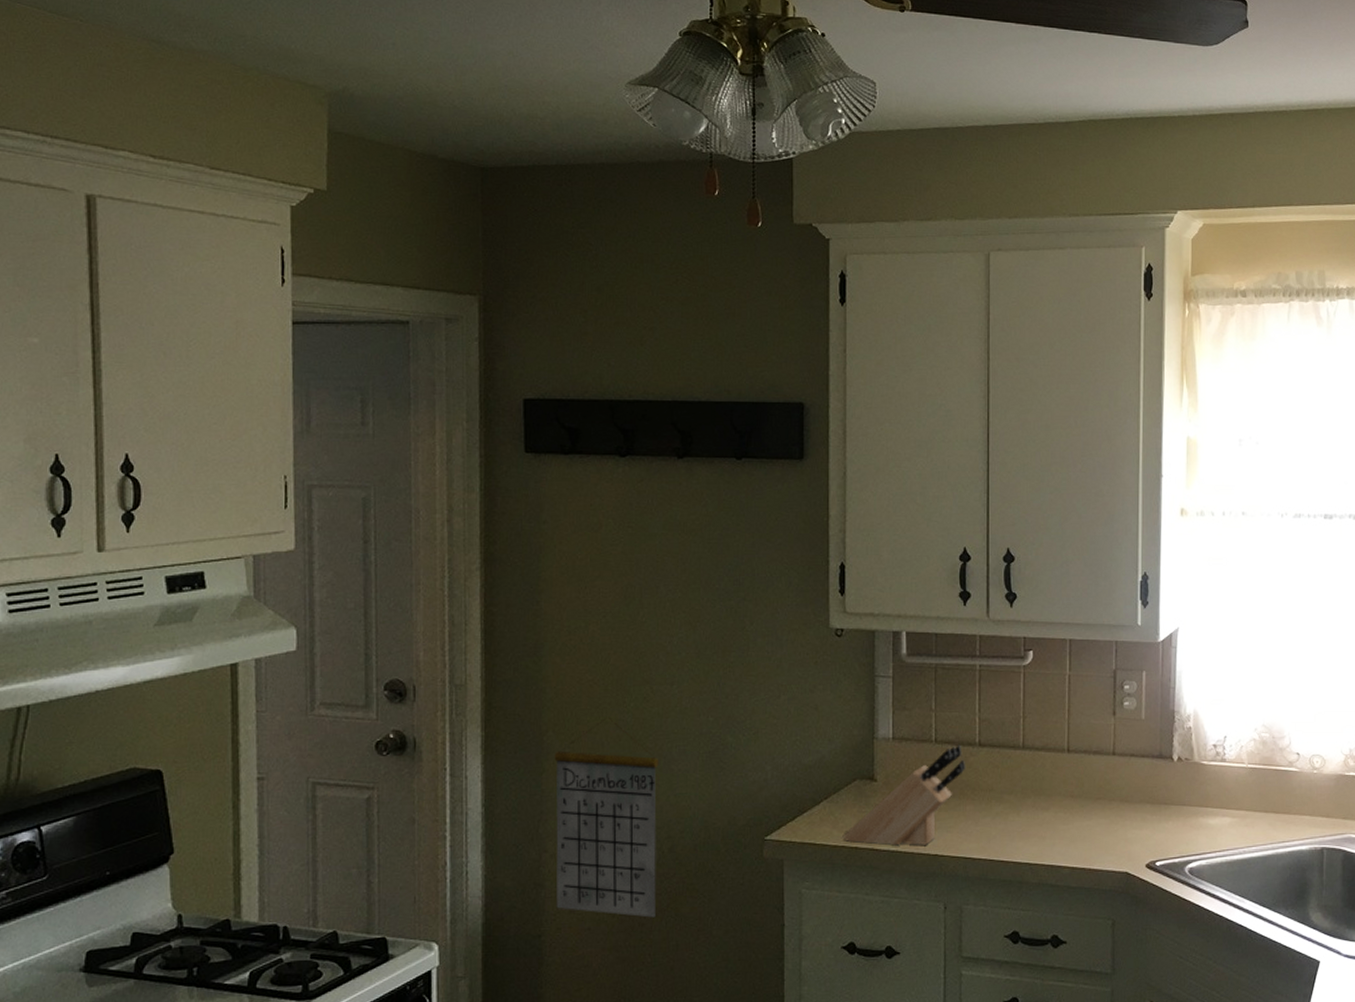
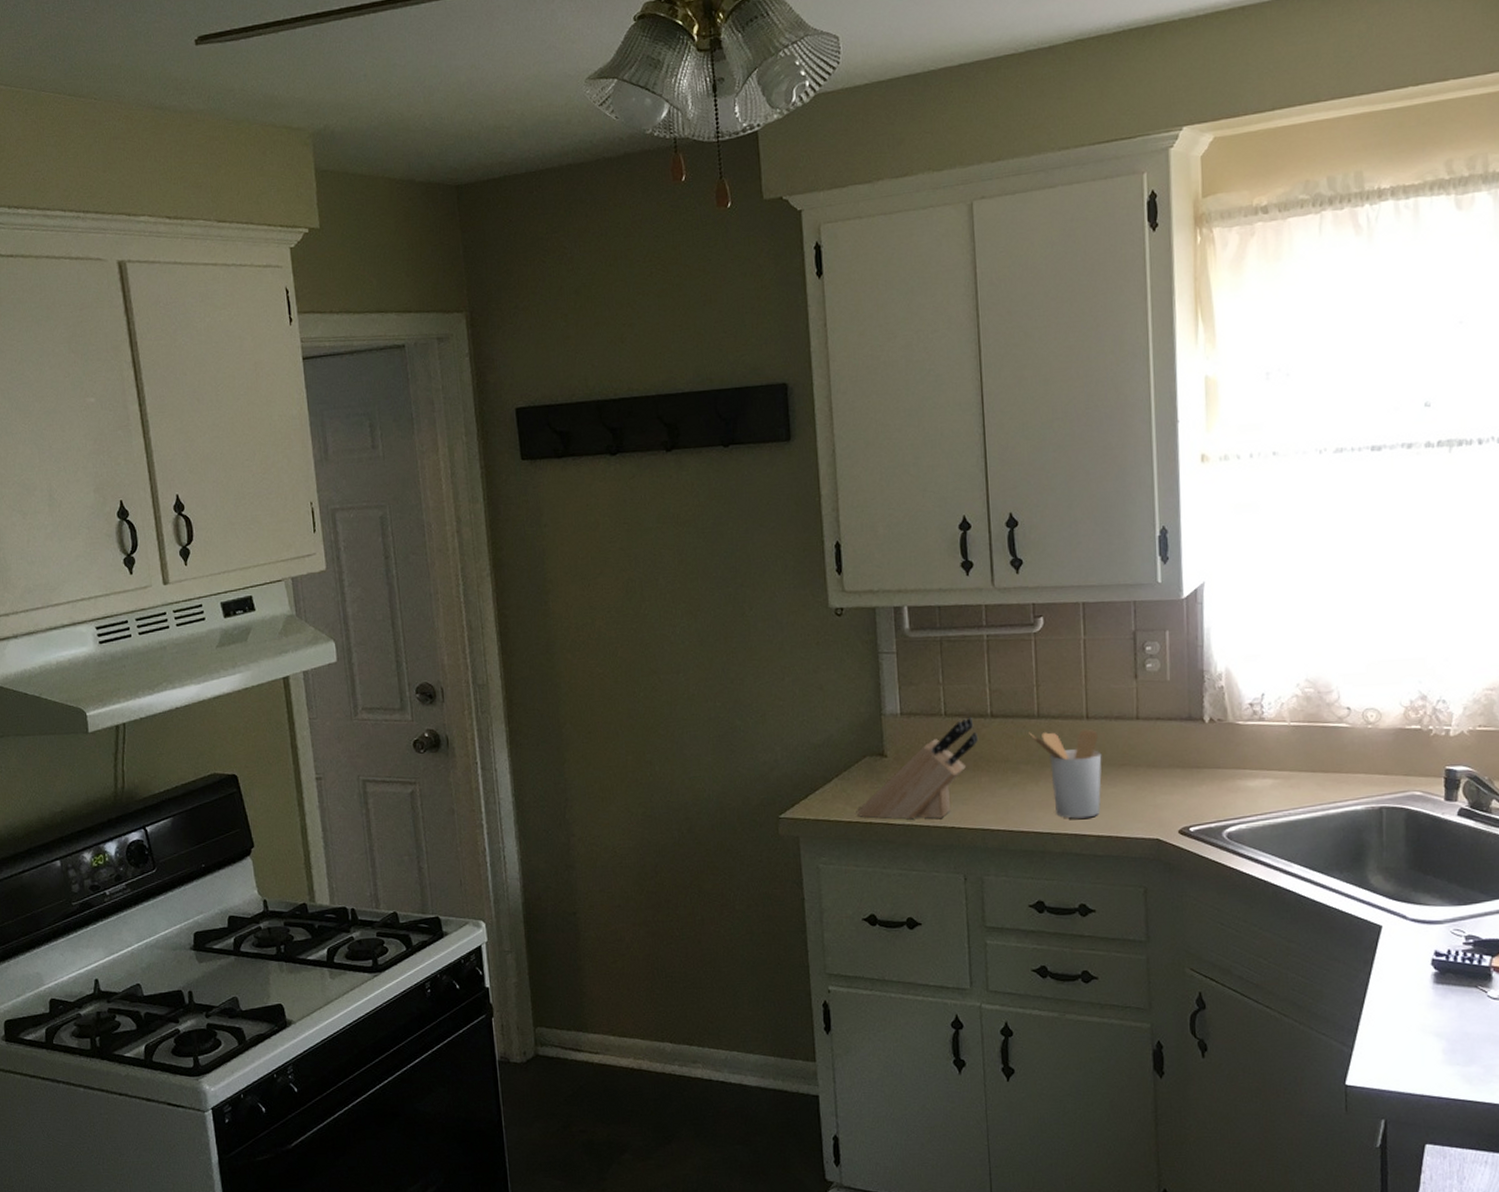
calendar: present [554,716,659,918] -> none [573,707,680,895]
utensil holder: none [1013,761,1080,850] -> present [1029,728,1102,819]

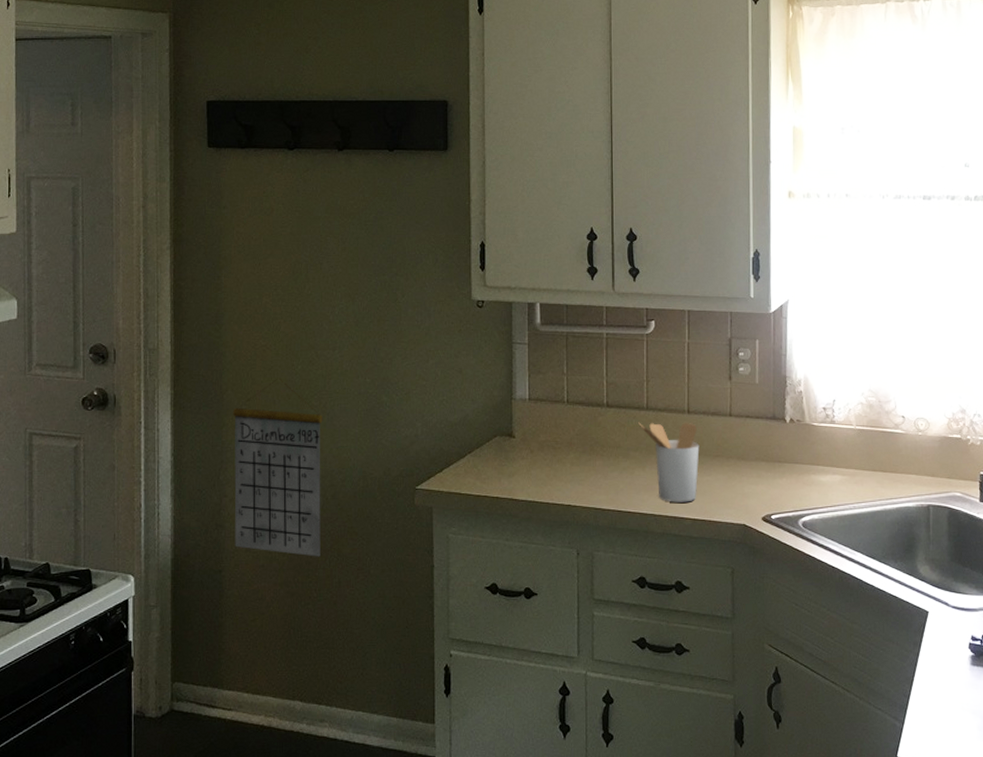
calendar: none [573,707,680,895] -> present [233,378,323,557]
knife block: present [856,717,979,819] -> none [485,405,596,496]

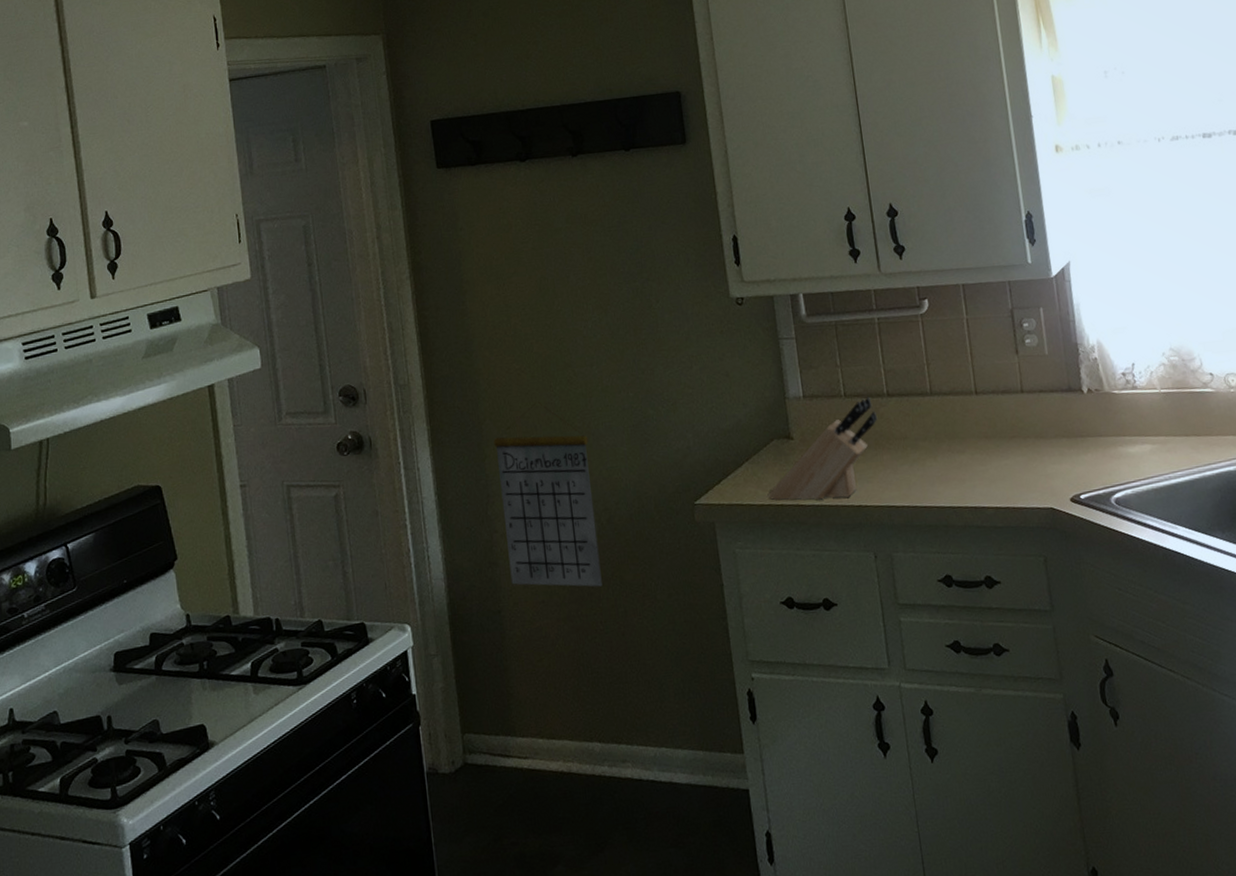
knife block: none [485,405,596,496] -> present [767,397,878,500]
utensil holder: present [638,422,700,503] -> none [923,403,997,492]

